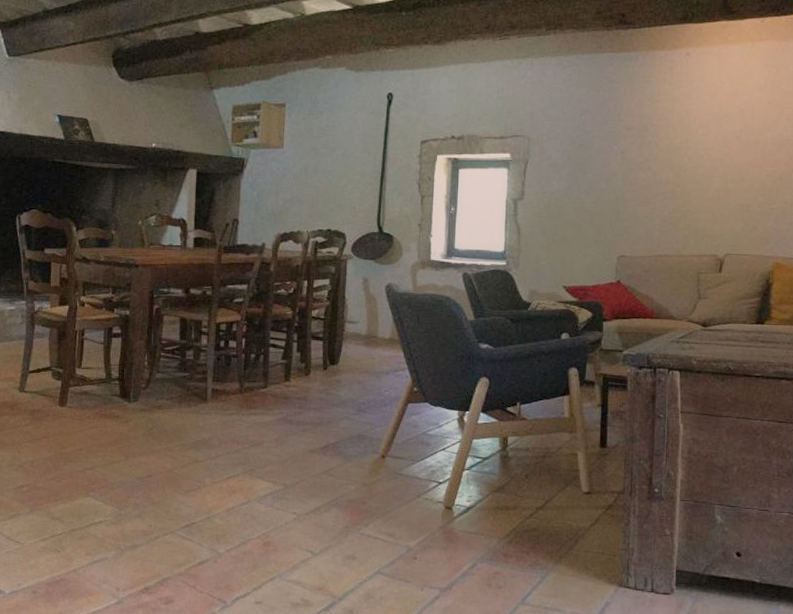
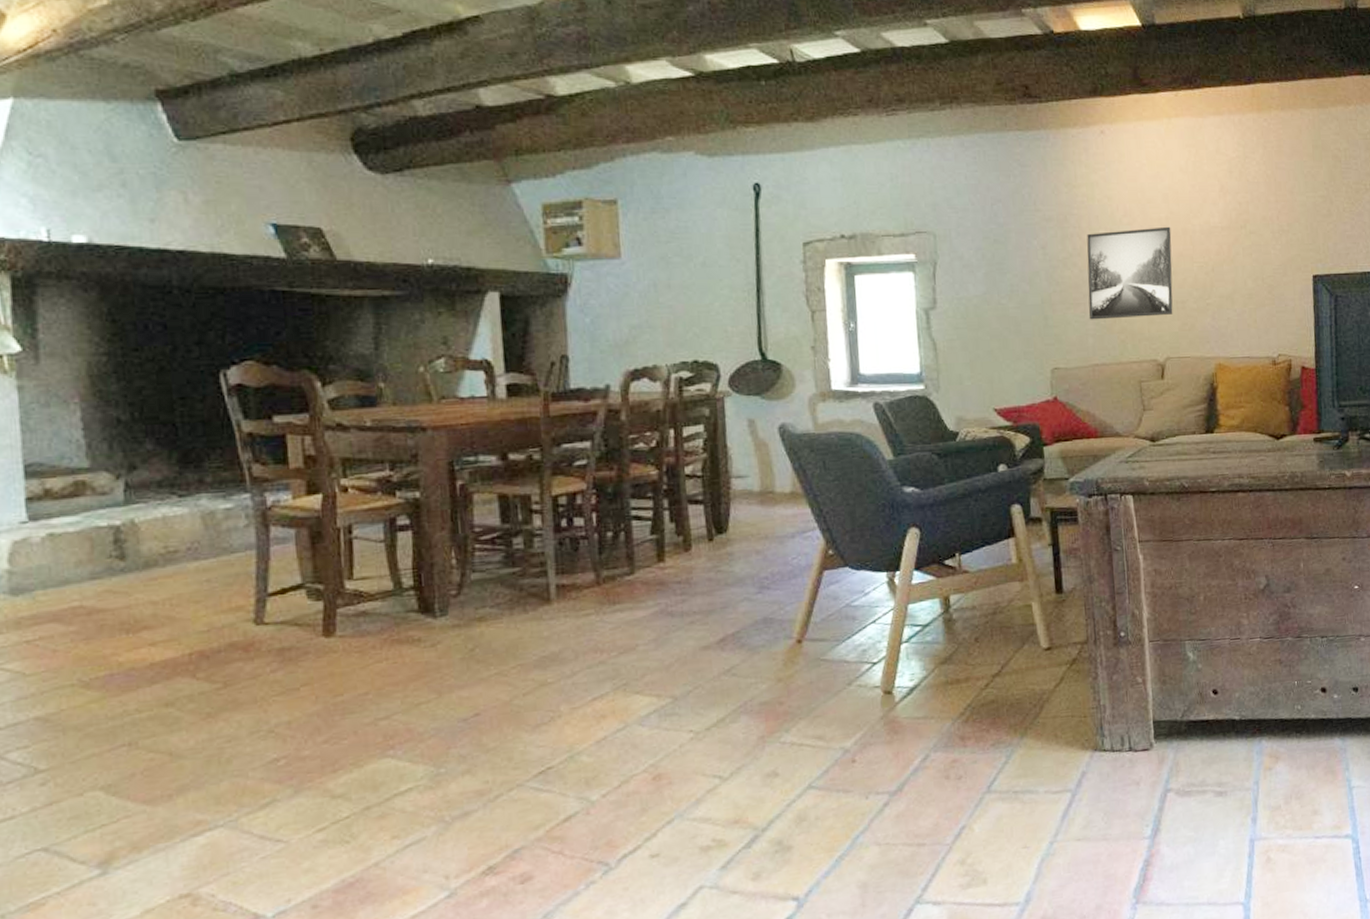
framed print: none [657,138,744,217] -> present [1087,226,1173,320]

